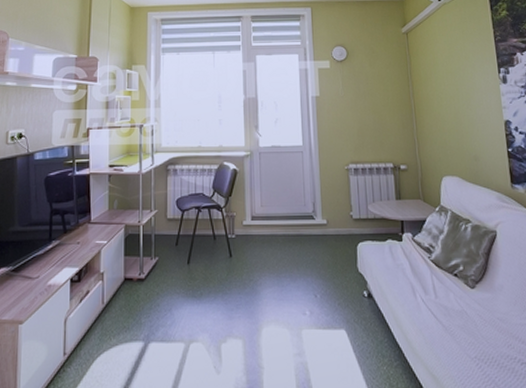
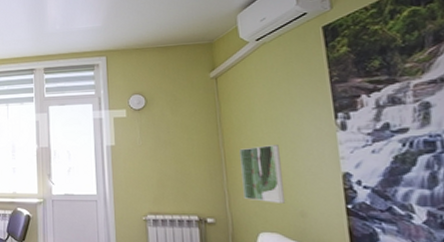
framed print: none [426,96,462,149] -> present [239,145,285,204]

